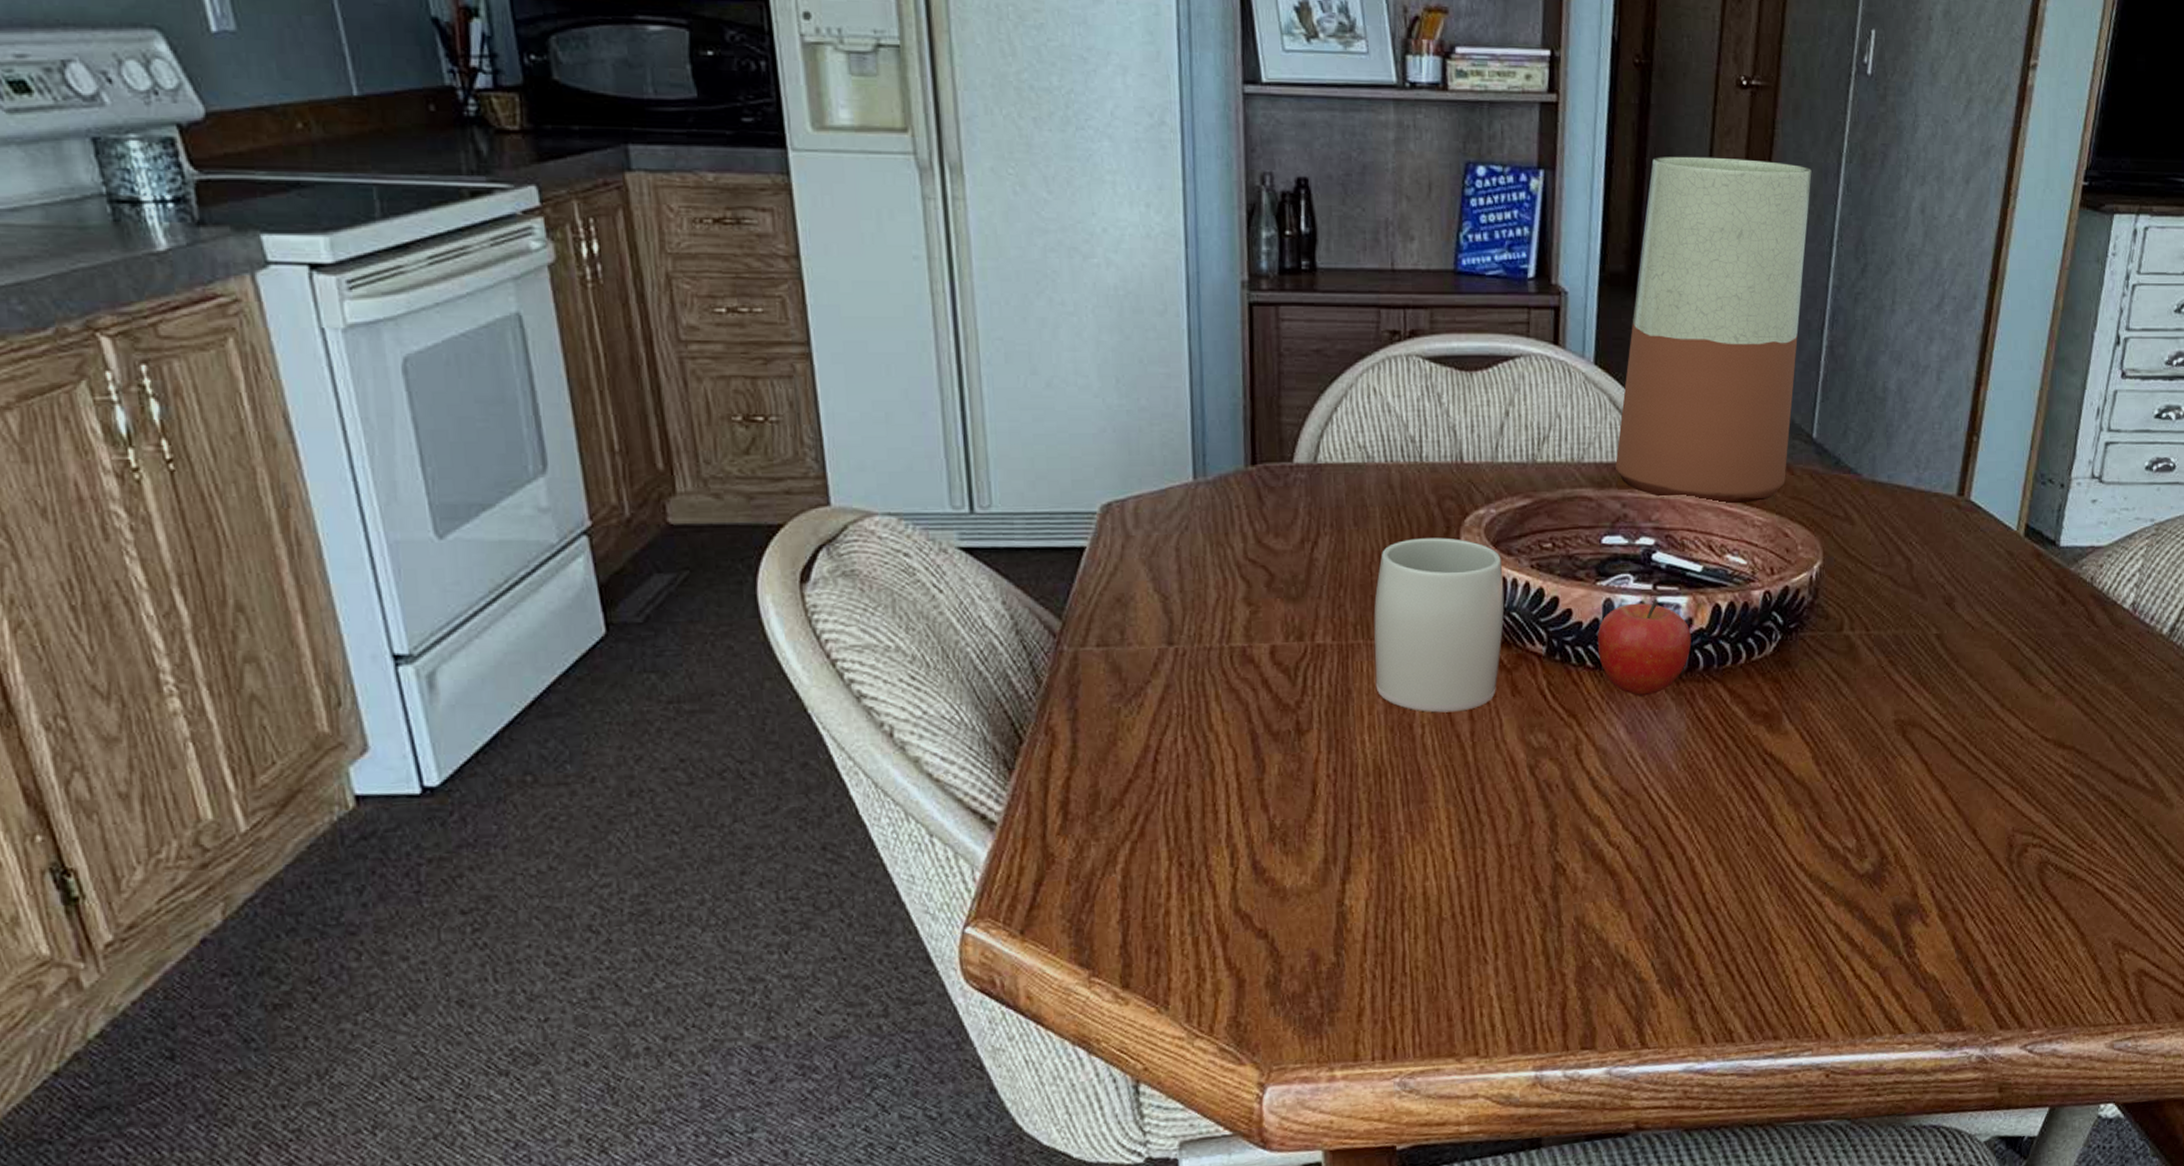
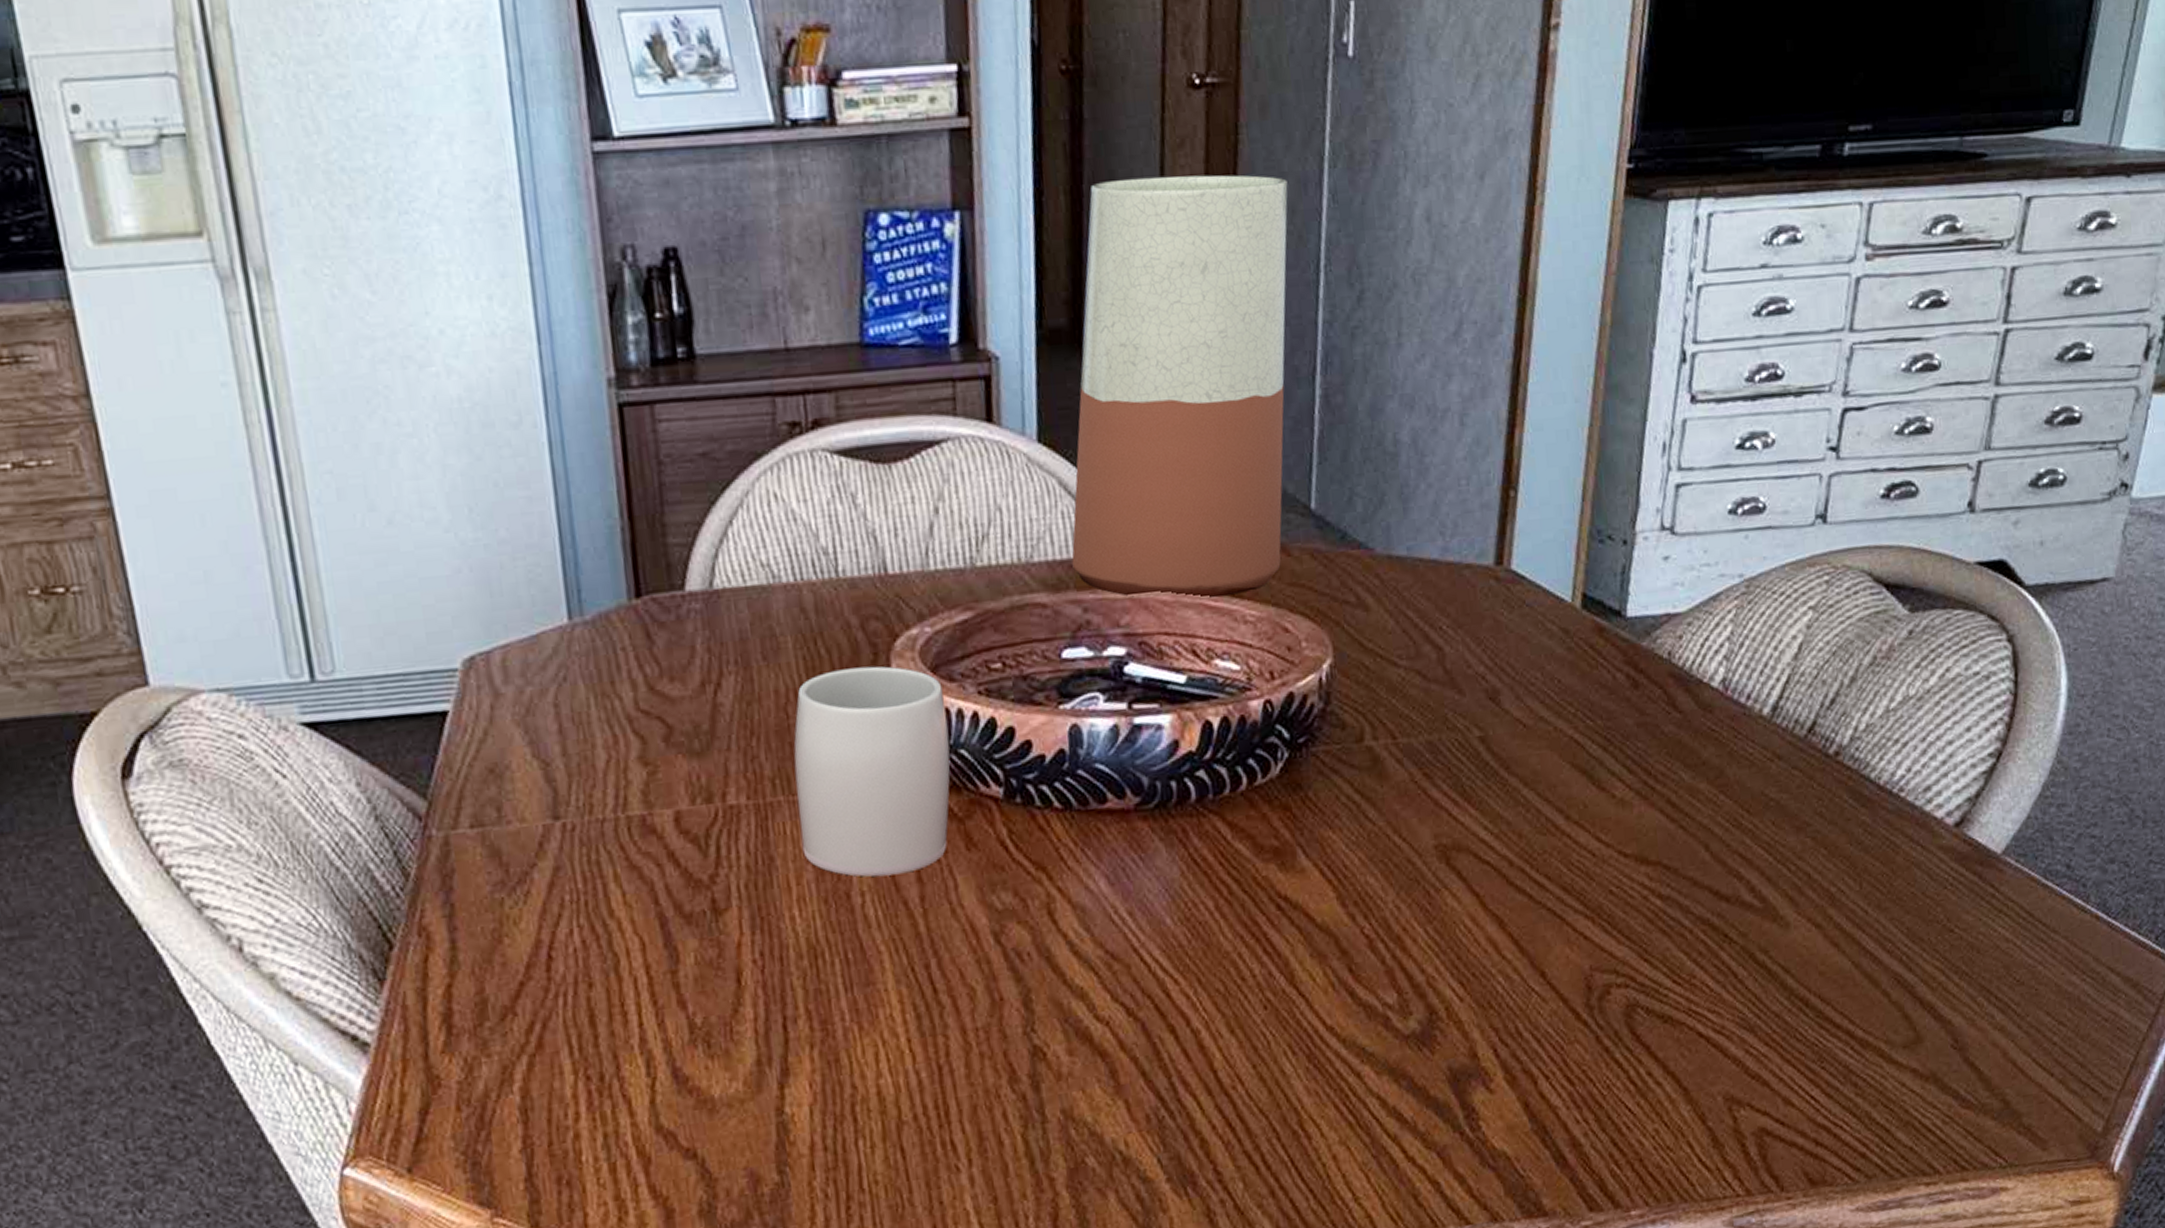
fruit: present [1597,598,1692,696] -> none [1064,719,1180,840]

